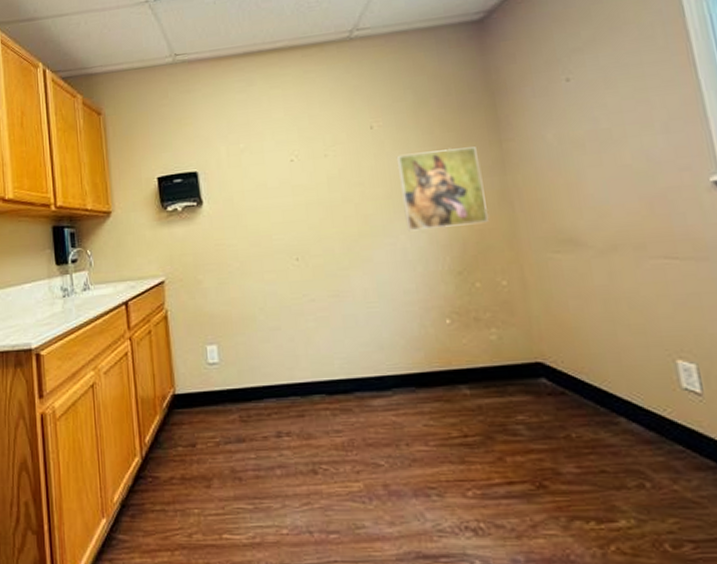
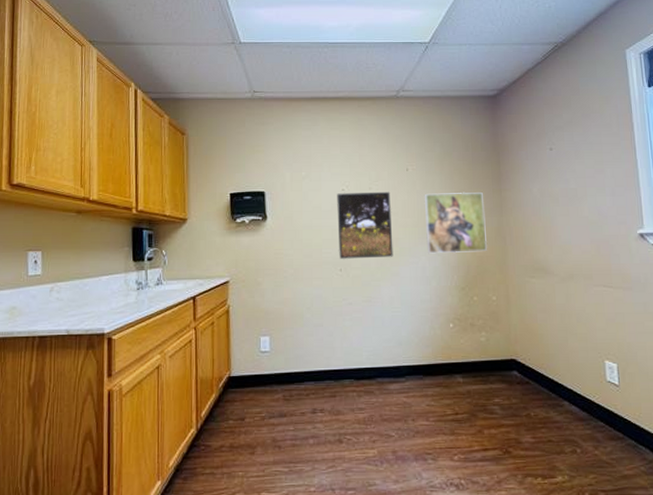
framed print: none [285,157,363,246] -> present [337,191,393,259]

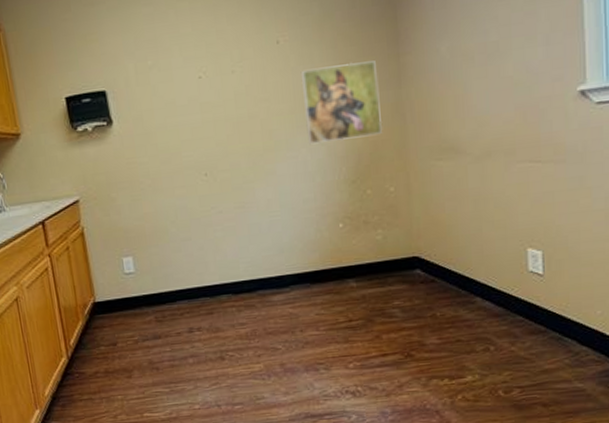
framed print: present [337,191,393,259] -> none [193,73,267,162]

